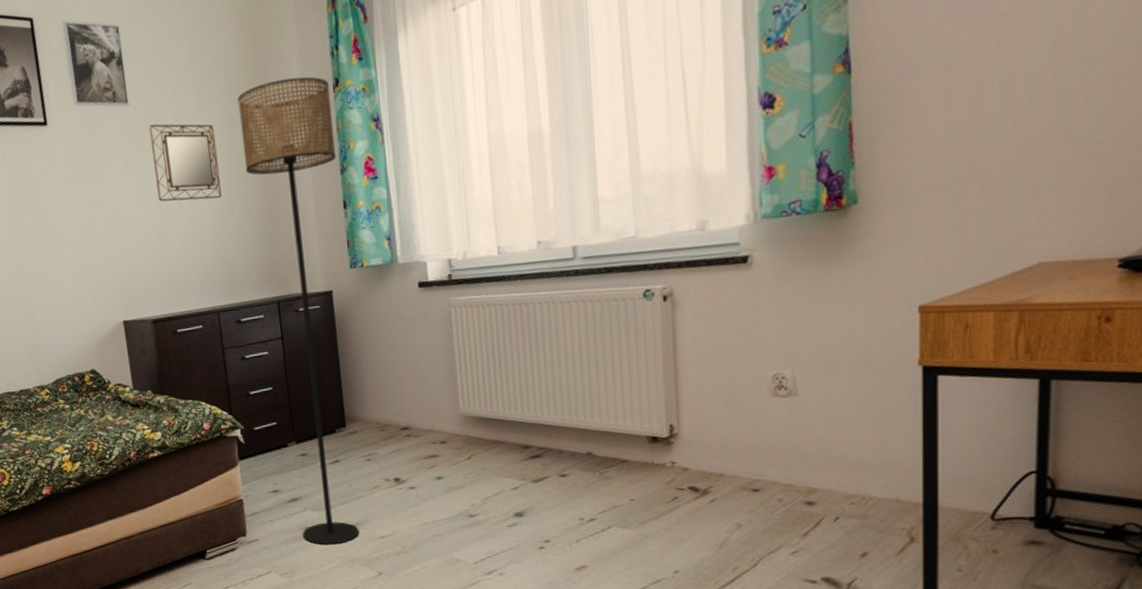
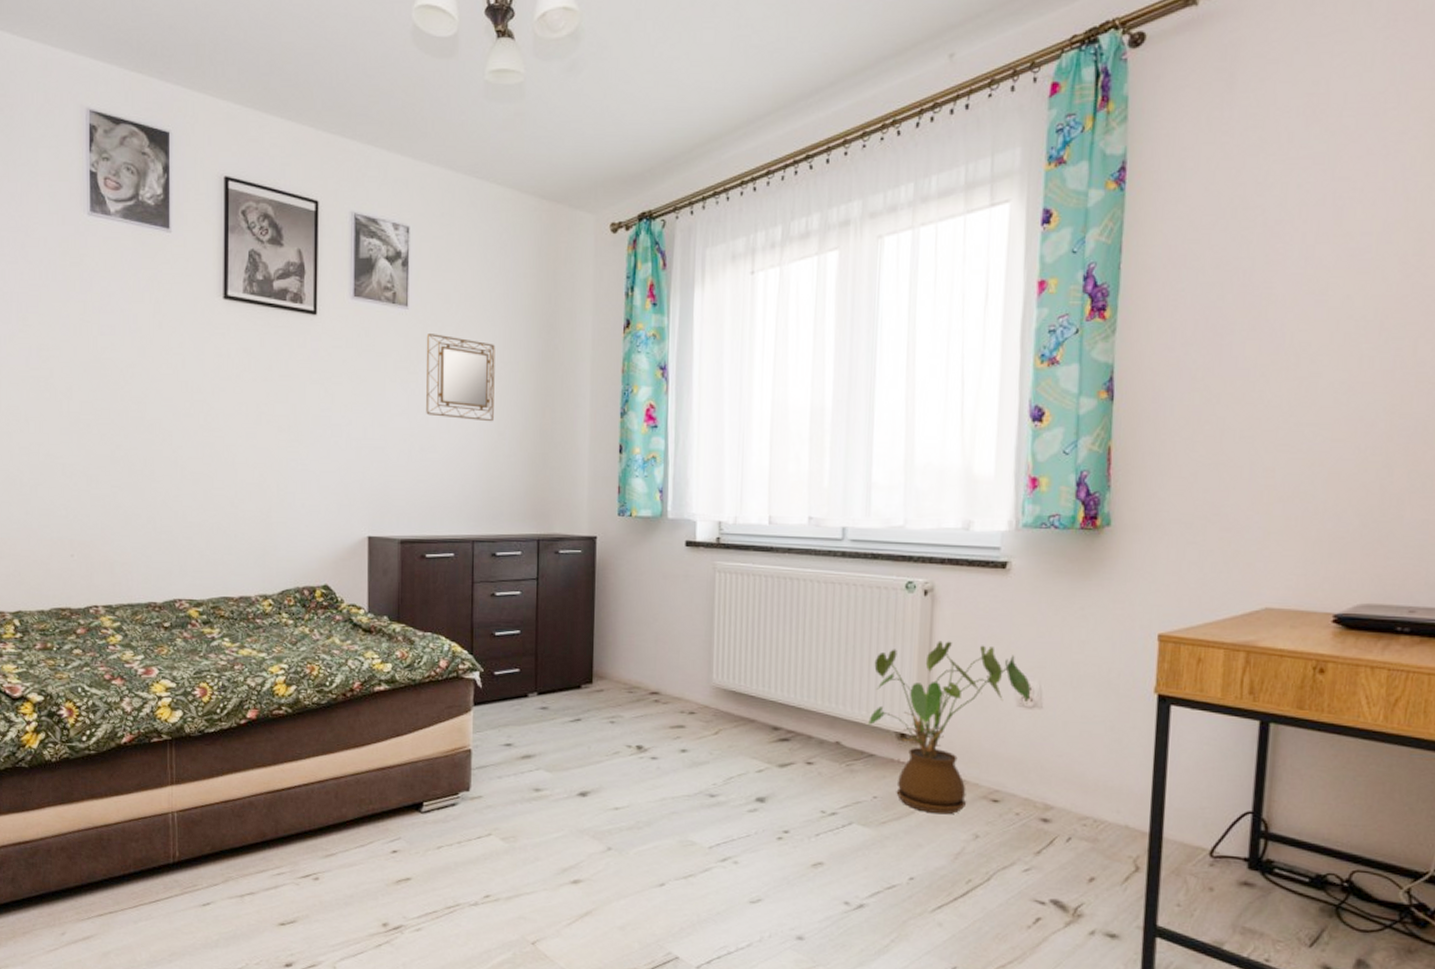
floor lamp: present [237,76,360,544] -> none [522,311,619,811]
house plant: none [617,341,785,509] -> present [867,640,1031,815]

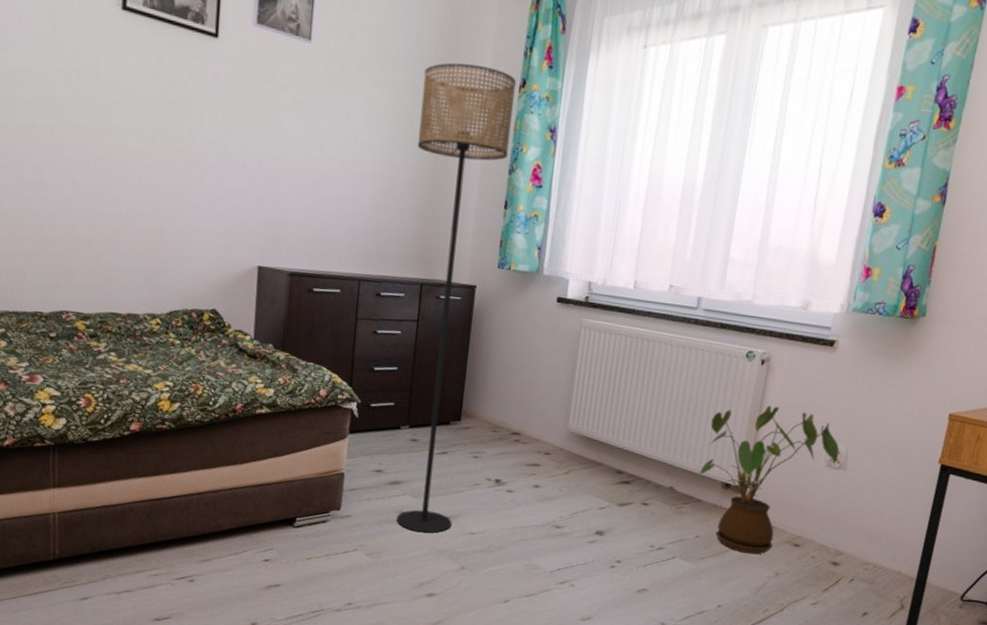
home mirror: present [426,334,495,422] -> none [322,71,395,166]
floor lamp: none [522,311,619,811] -> present [396,62,516,533]

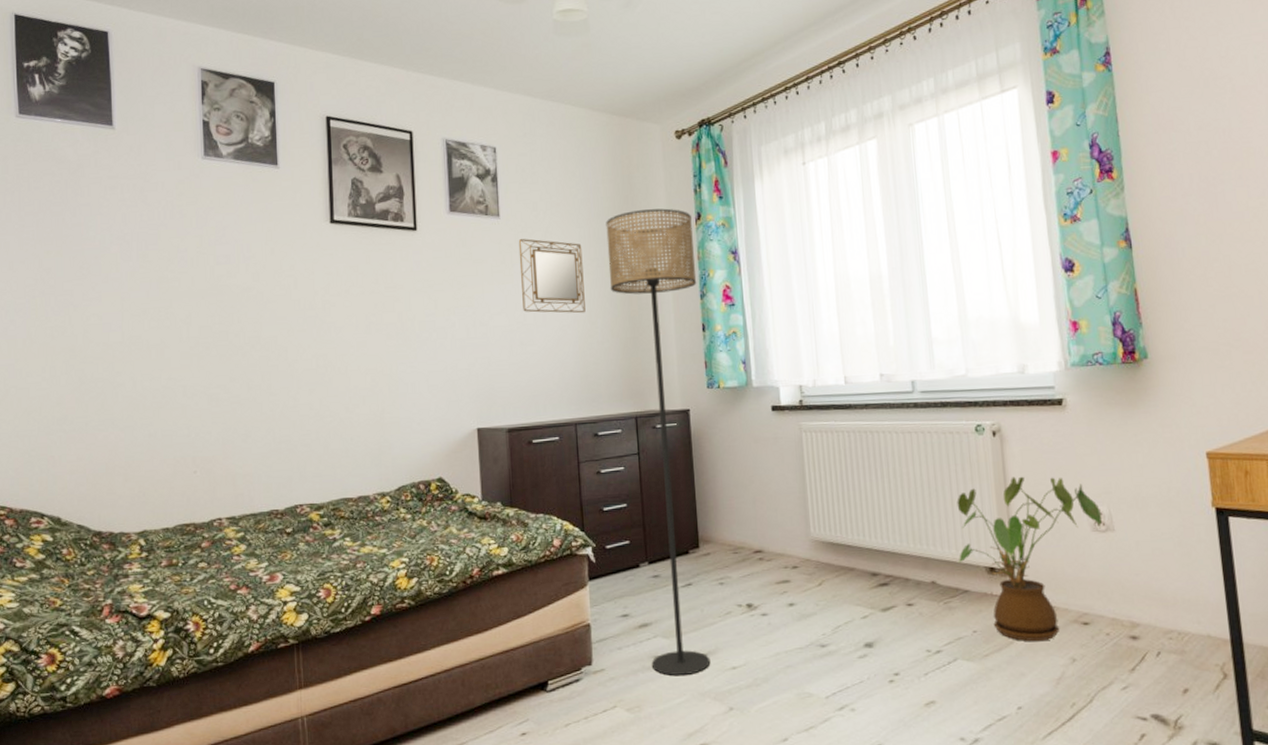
home mirror: none [322,71,395,166] -> present [518,239,586,314]

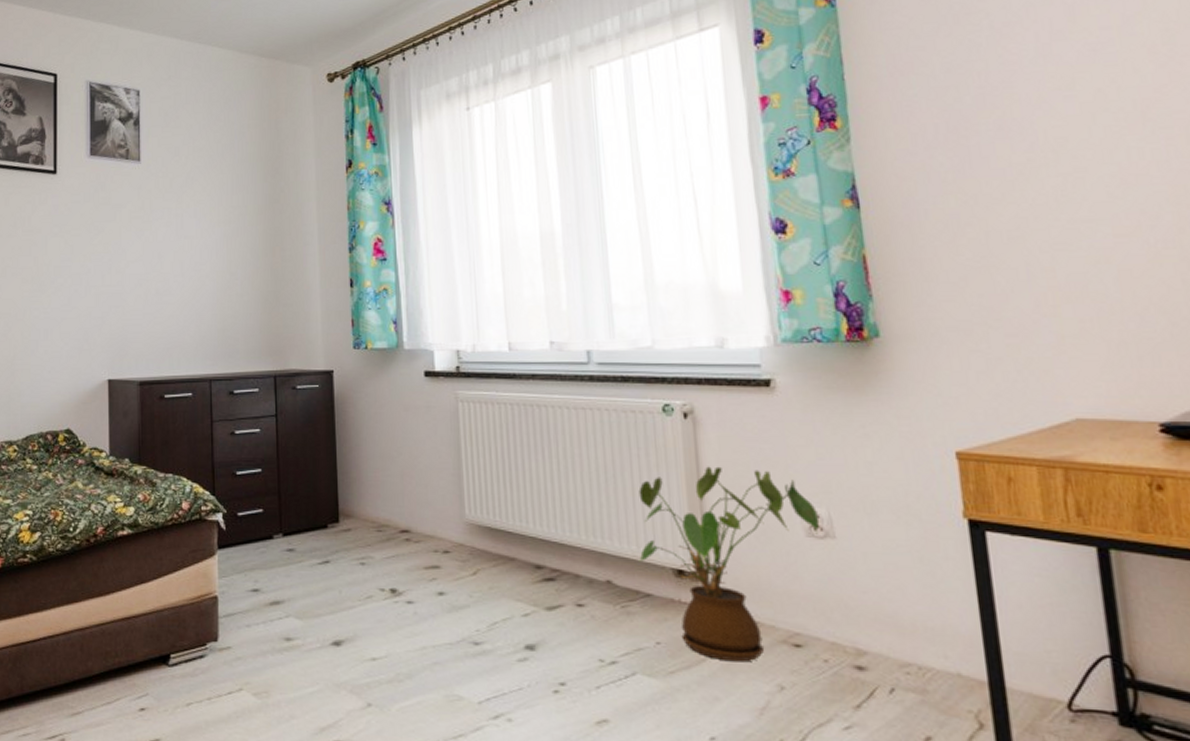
home mirror: present [518,239,586,314] -> none [158,184,225,264]
floor lamp: present [606,208,711,675] -> none [250,155,348,662]

